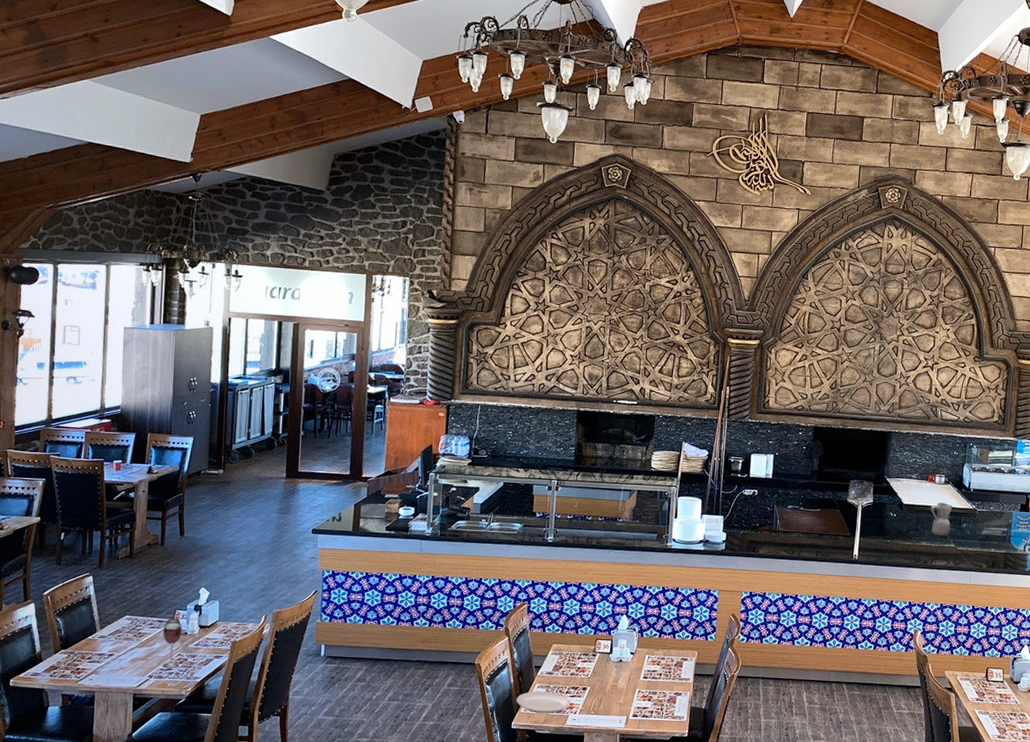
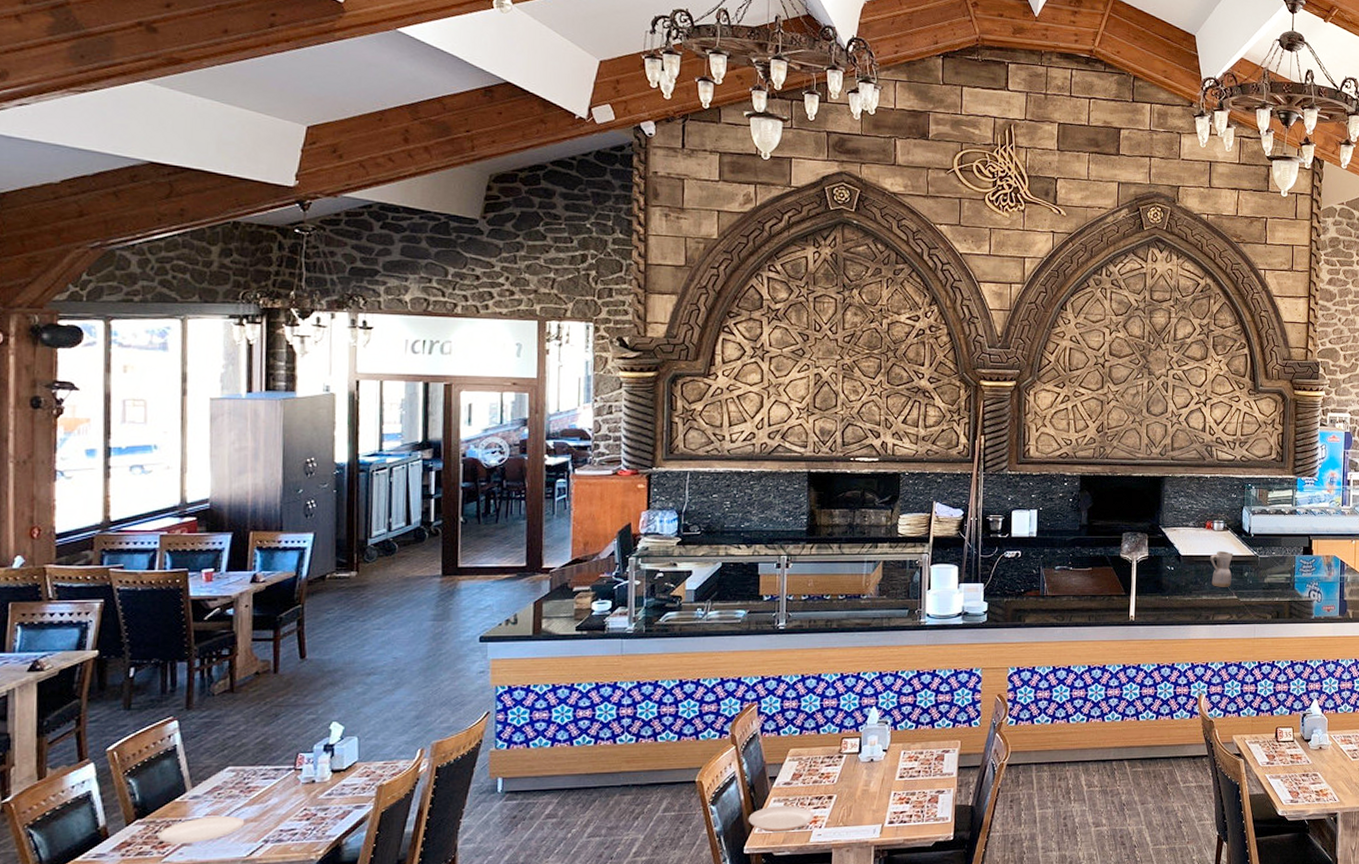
plate: none [75,652,136,673] -> present [158,815,245,844]
wineglass: present [163,618,182,668] -> none [281,764,308,828]

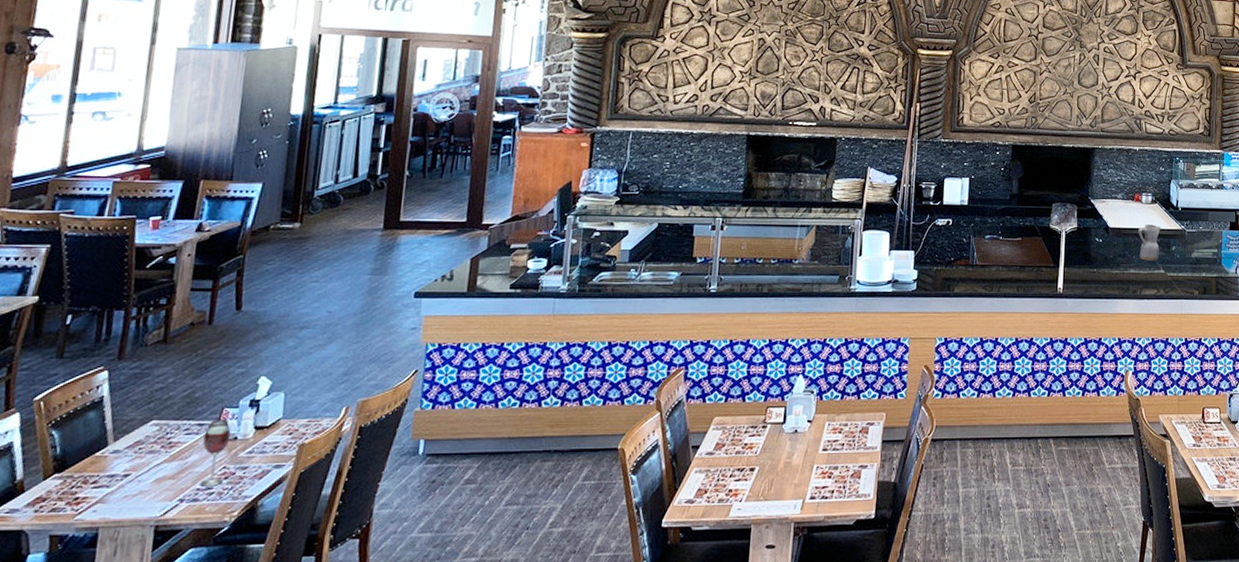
plate: present [158,815,245,844] -> none [73,471,163,501]
wineglass: none [281,764,308,828] -> present [200,420,231,487]
plate: present [748,805,814,832] -> none [668,476,735,505]

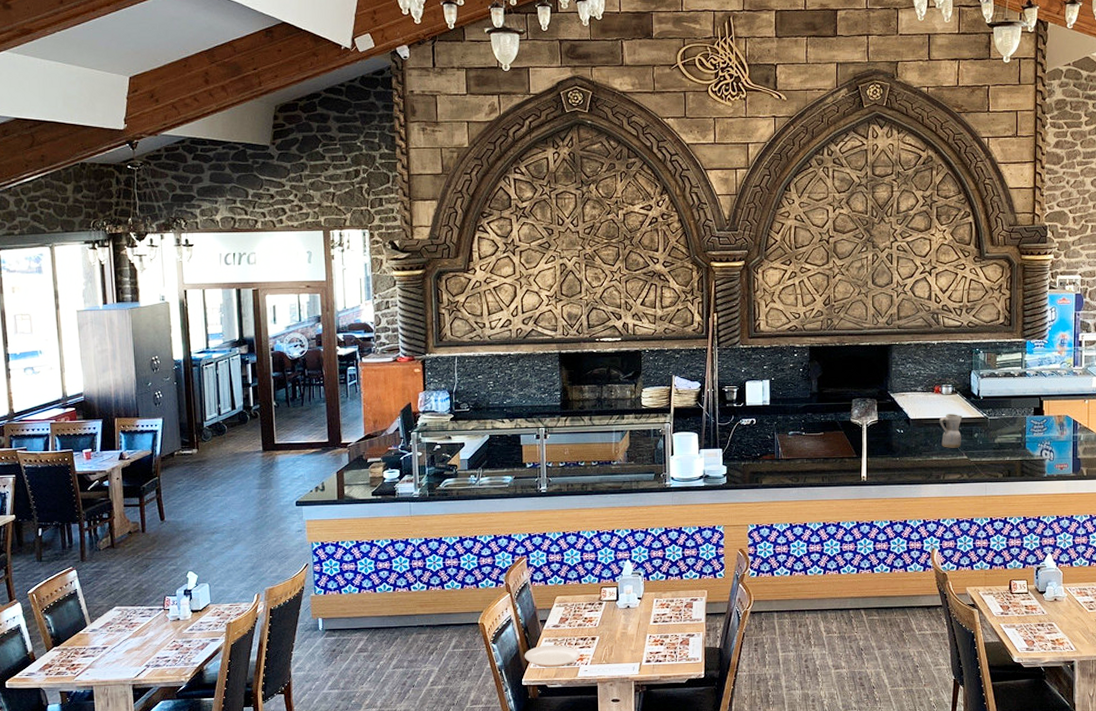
wineglass: present [200,420,231,487] -> none [155,605,176,656]
plate: none [668,476,735,505] -> present [524,645,581,668]

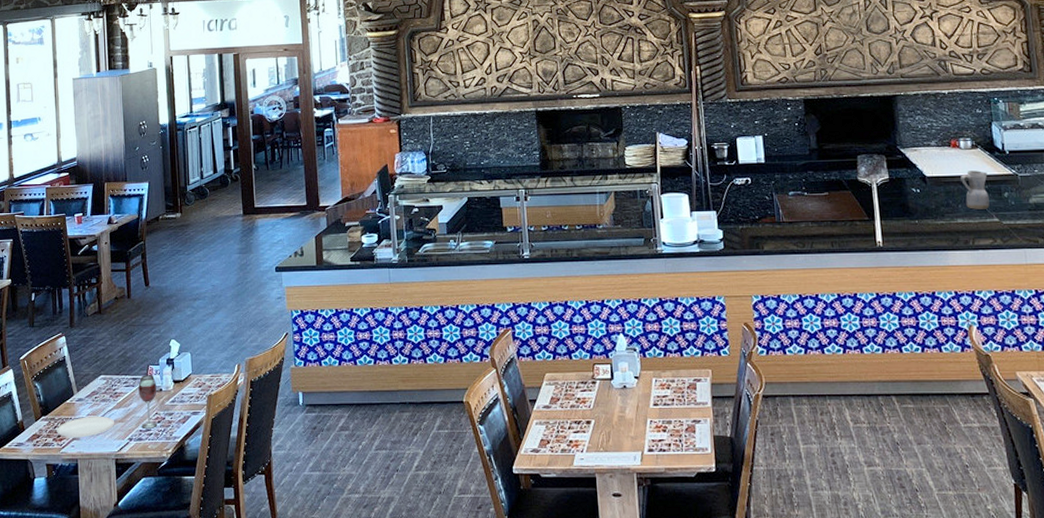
plate: none [70,645,131,667] -> present [57,416,115,438]
wineglass: none [155,605,176,656] -> present [138,375,158,429]
plate: present [524,645,581,668] -> none [513,428,575,454]

